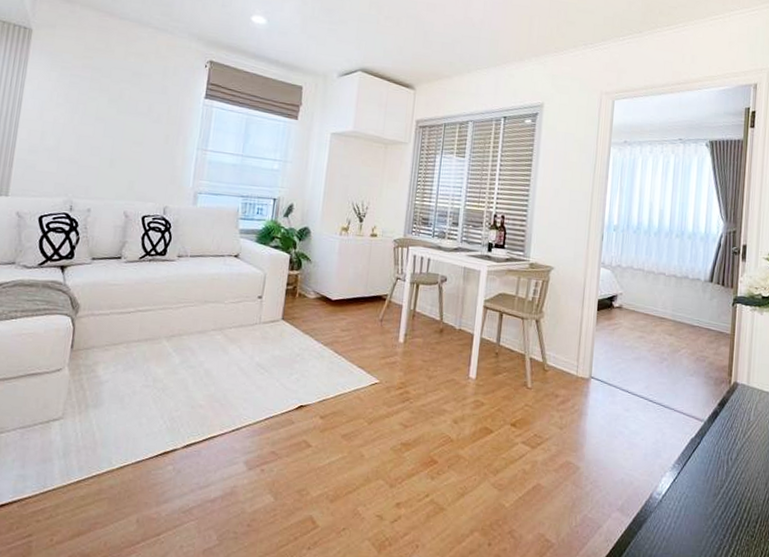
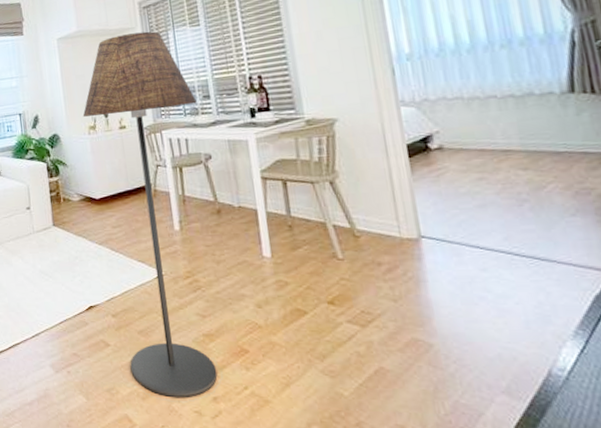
floor lamp: none [325,146,447,502] -> present [82,31,218,398]

